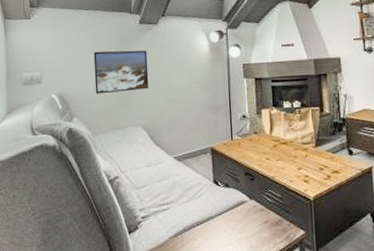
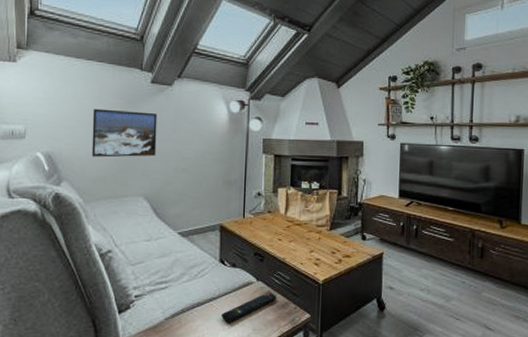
remote control: none [219,210,271,241] -> present [221,292,277,323]

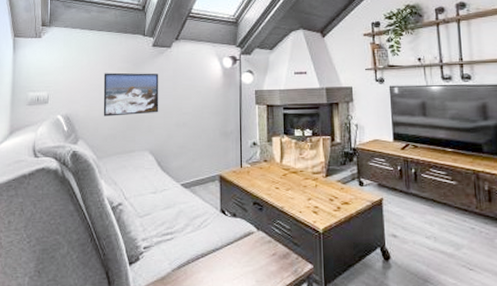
remote control: present [221,292,277,323] -> none [224,241,279,274]

